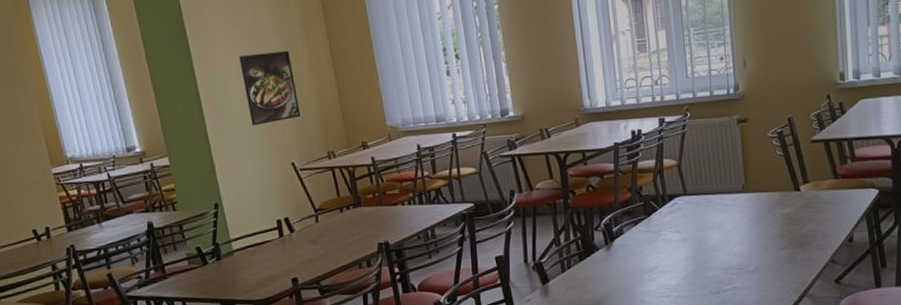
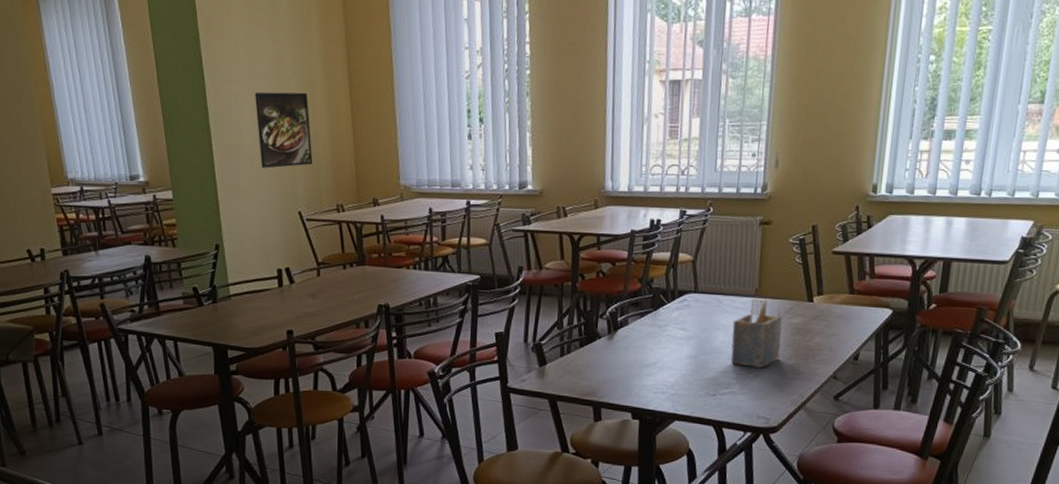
napkin holder: none [725,194,776,262] -> present [731,299,783,369]

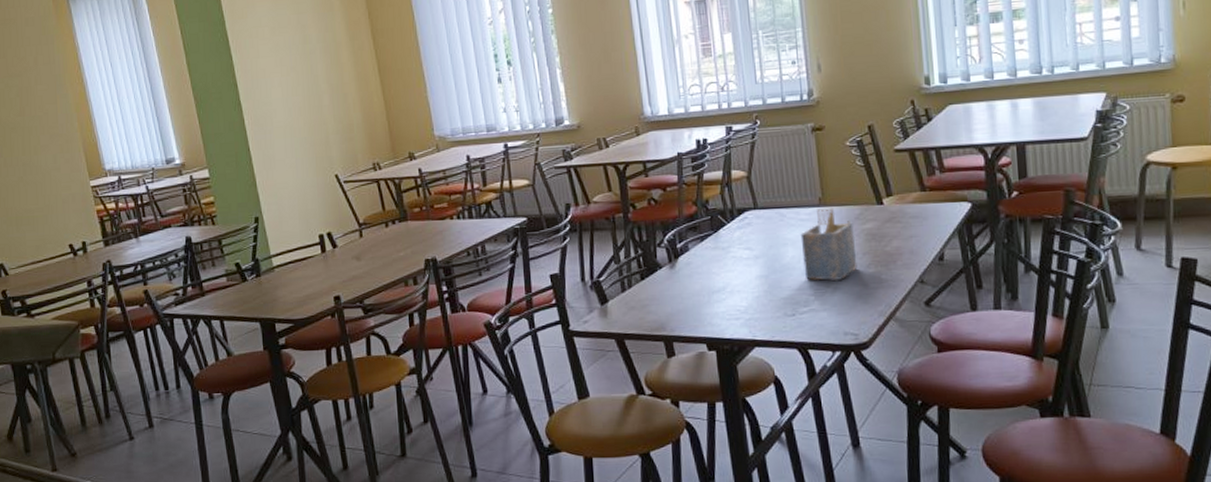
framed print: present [255,92,313,168] -> none [282,58,345,136]

